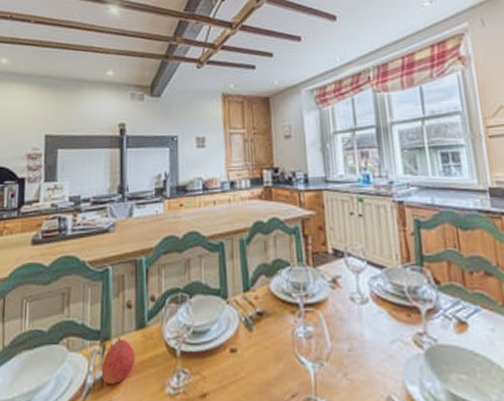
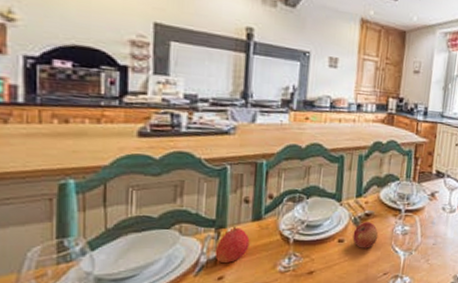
apple: none [246,323,277,360] -> present [353,222,379,248]

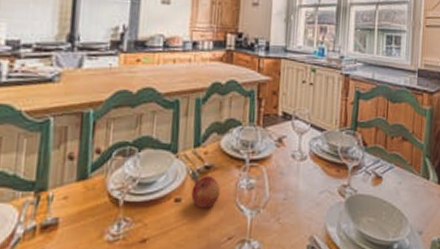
pear: present [214,226,250,264] -> none [33,188,74,234]

